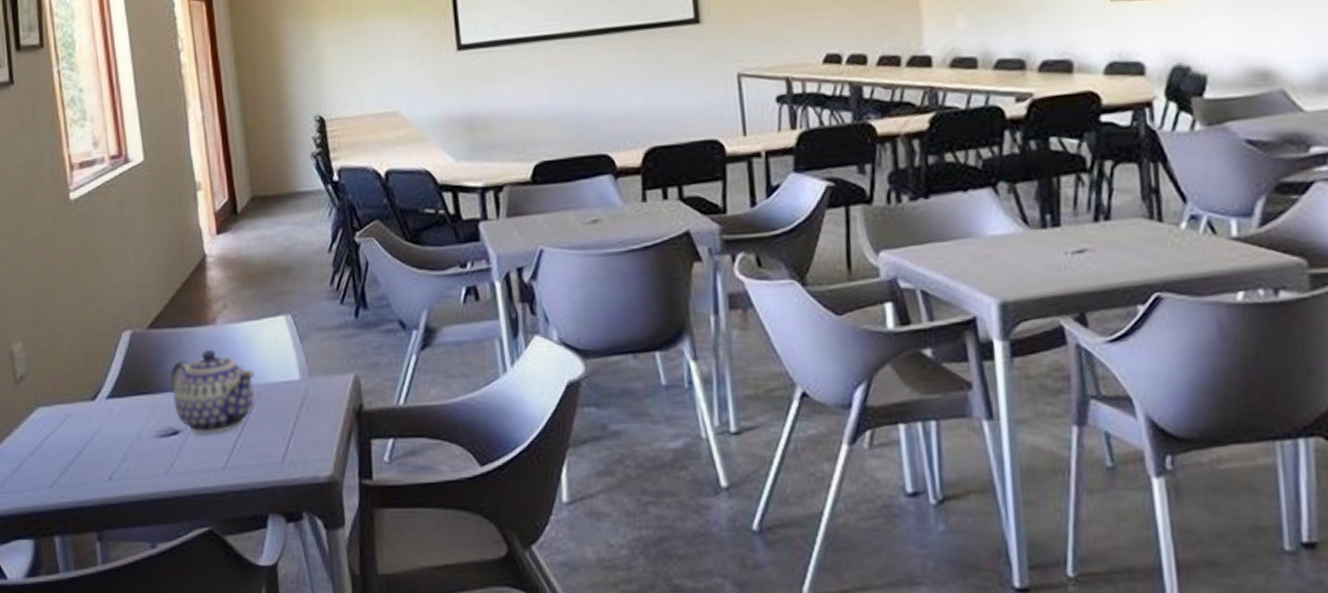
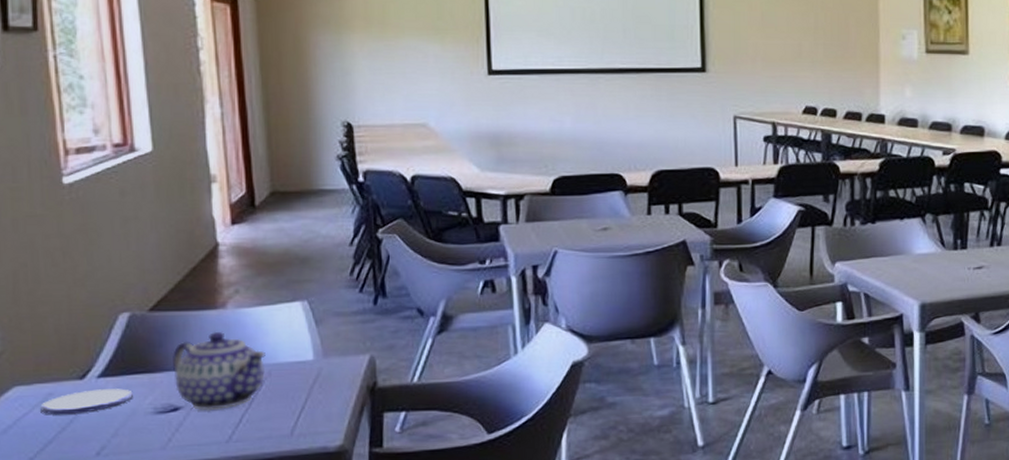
saucer: none [60,410,138,437] -> present [40,388,133,415]

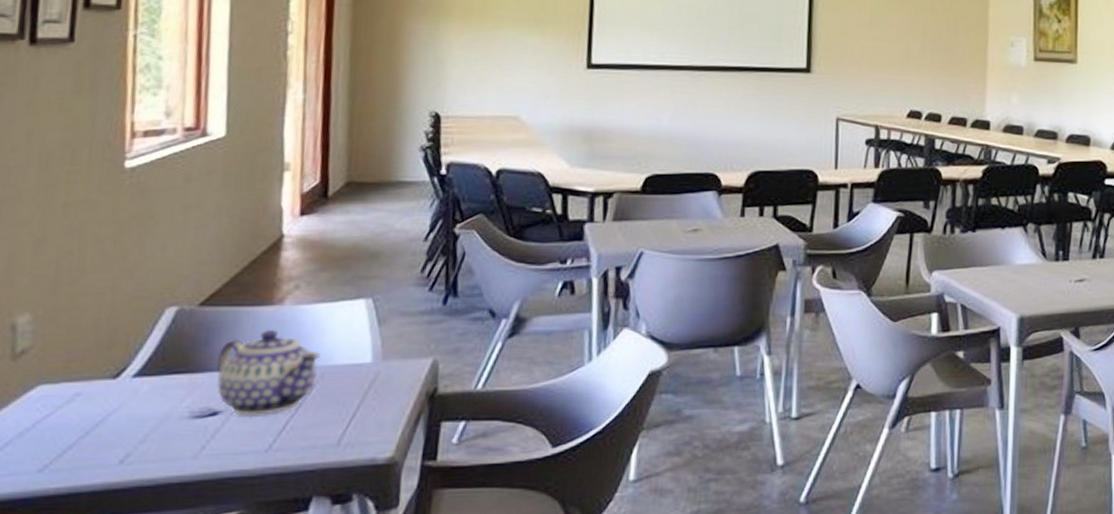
saucer: present [40,388,133,415] -> none [64,390,169,418]

